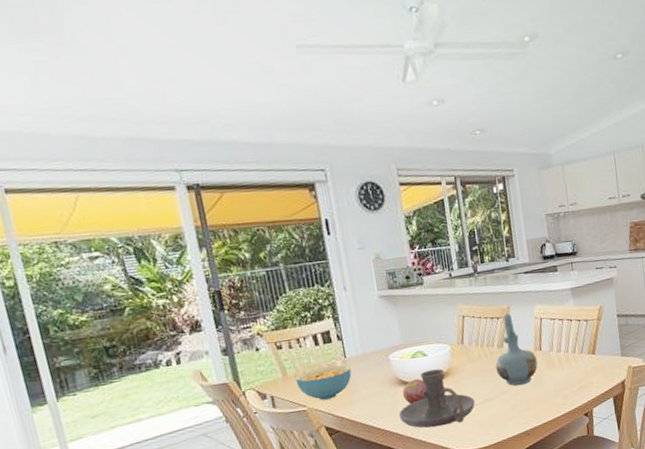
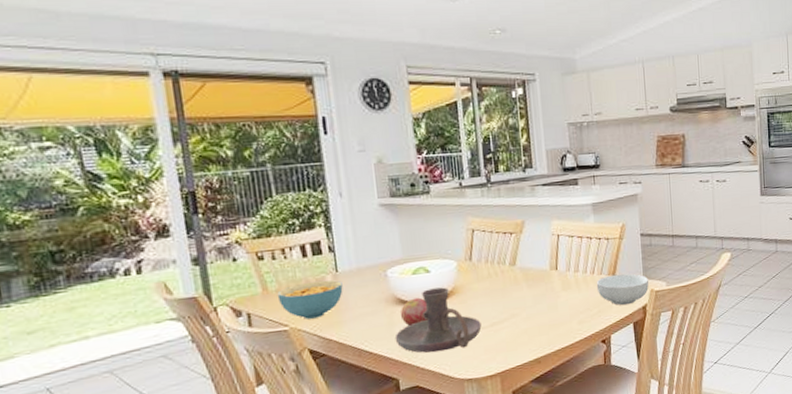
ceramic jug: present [495,314,538,386] -> none [506,229,552,308]
cereal bowl: none [577,352,626,382] -> present [596,273,649,306]

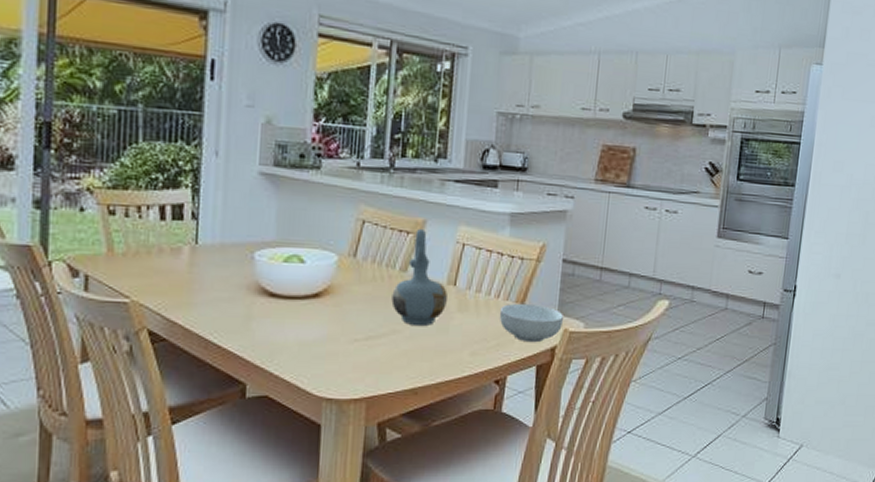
cereal bowl: present [277,280,343,319] -> none [123,250,201,294]
candle holder: present [394,287,482,353] -> none [250,282,355,361]
apple: present [400,297,428,326] -> none [261,290,294,322]
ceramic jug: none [506,229,552,308] -> present [391,229,447,327]

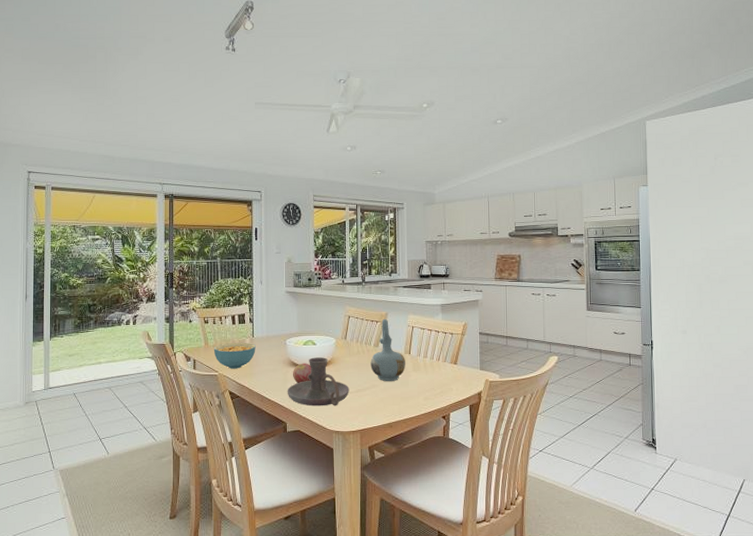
cereal bowl: none [123,250,201,294] -> present [213,342,256,369]
candle holder: none [250,282,355,361] -> present [287,357,349,407]
apple: none [261,290,294,322] -> present [292,363,311,383]
cereal bowl: present [499,303,563,343] -> none [440,363,484,390]

